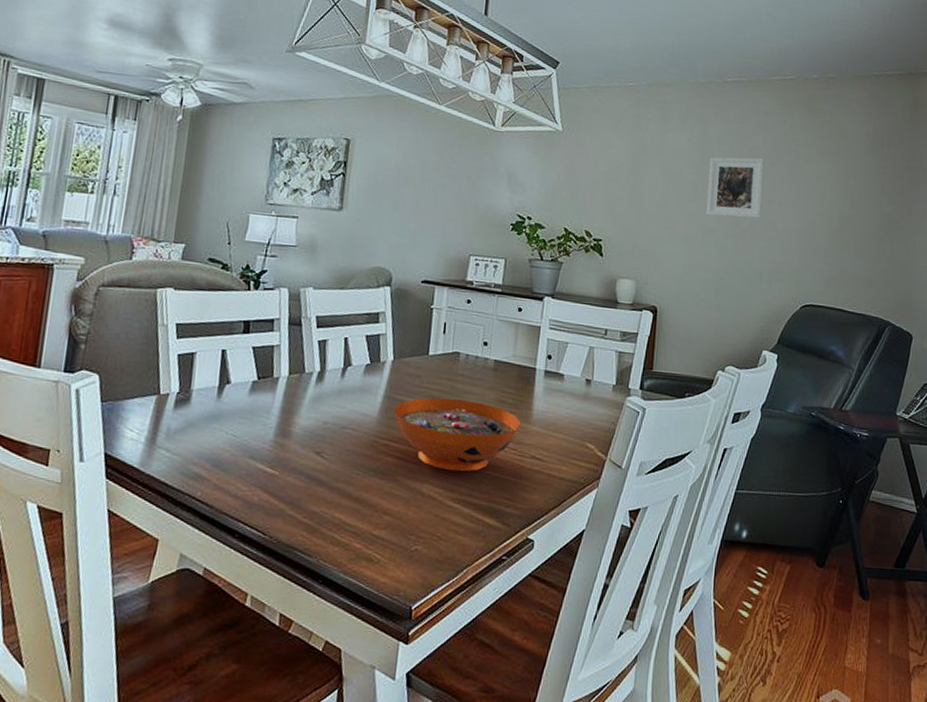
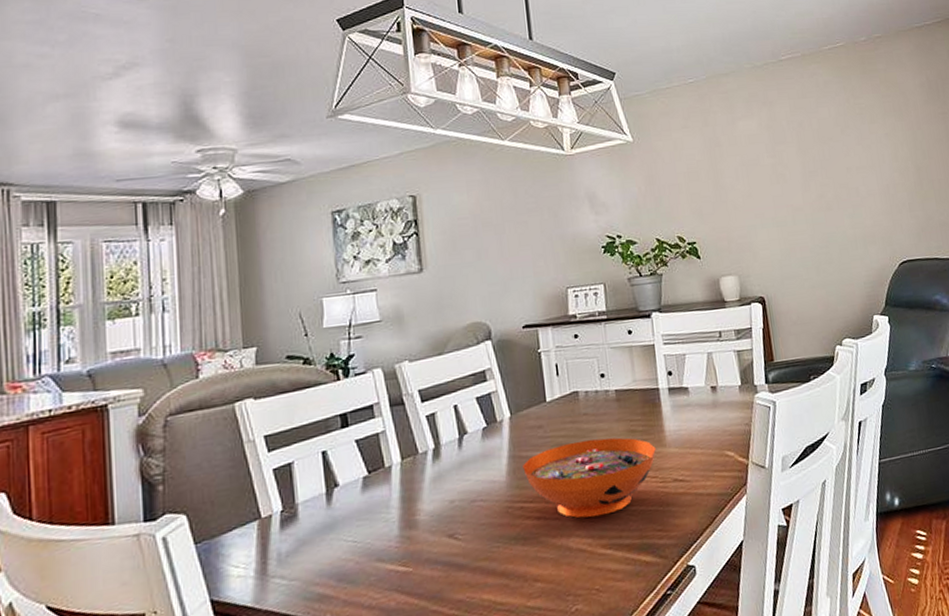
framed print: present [706,157,765,219] -> none [782,127,843,195]

